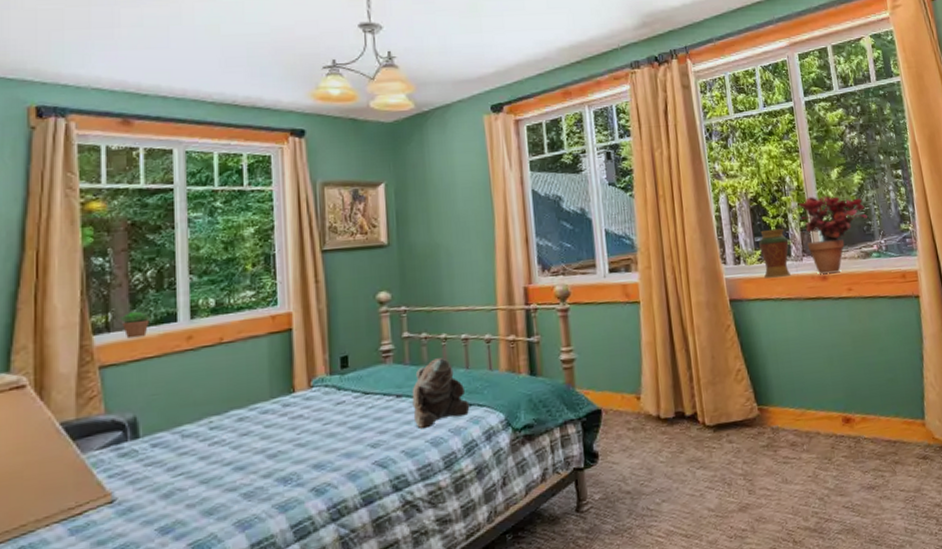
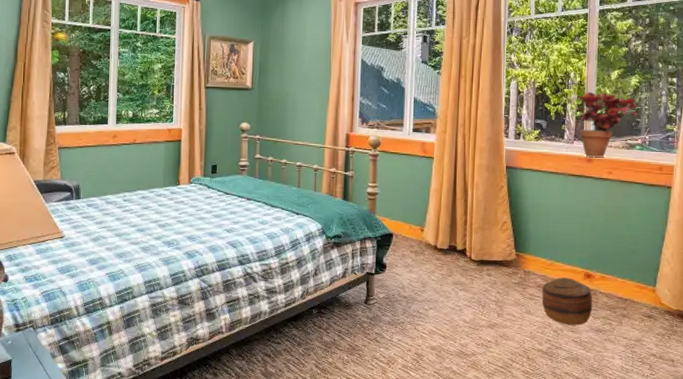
succulent plant: present [119,311,152,339] -> none [72,113,92,131]
stuffed animal: present [411,358,470,429] -> none [257,177,298,225]
decorative vase: present [759,228,791,278] -> none [538,114,564,155]
basket: none [796,426,860,489] -> present [542,277,593,326]

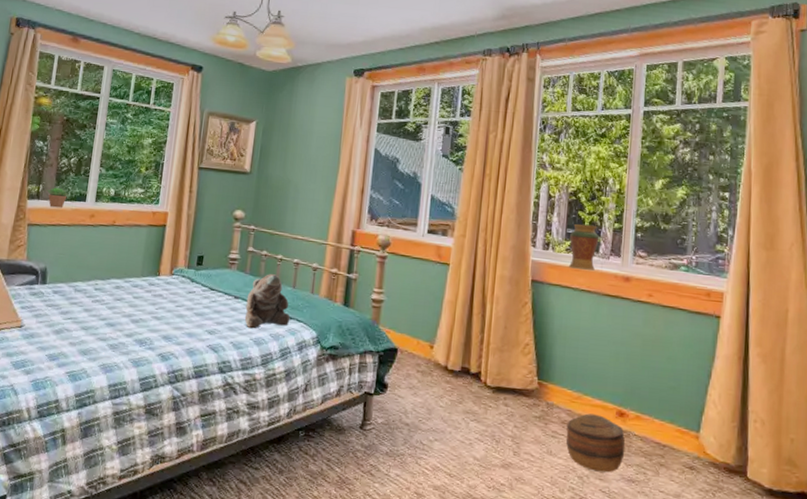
succulent plant: none [72,113,92,131] -> present [47,187,69,208]
stuffed animal: none [257,177,298,225] -> present [244,274,291,329]
decorative vase: none [538,114,564,155] -> present [569,224,600,271]
potted plant: present [577,92,637,158] -> none [616,202,683,278]

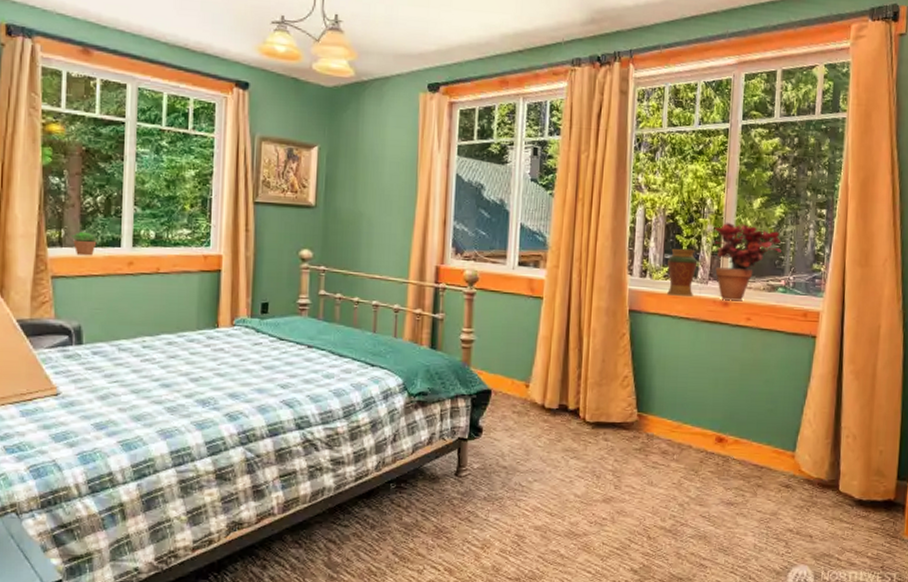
stuffed animal: present [244,274,291,329] -> none [321,319,373,380]
basket: present [566,413,626,473] -> none [666,442,725,498]
potted plant: none [616,202,683,278] -> present [714,223,781,301]

